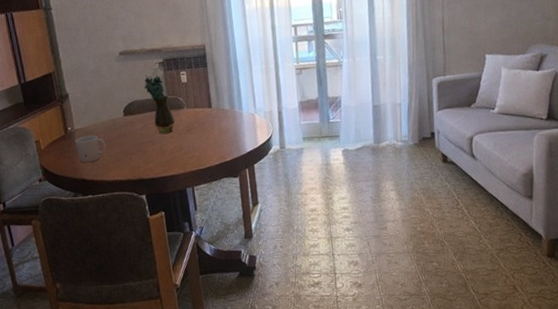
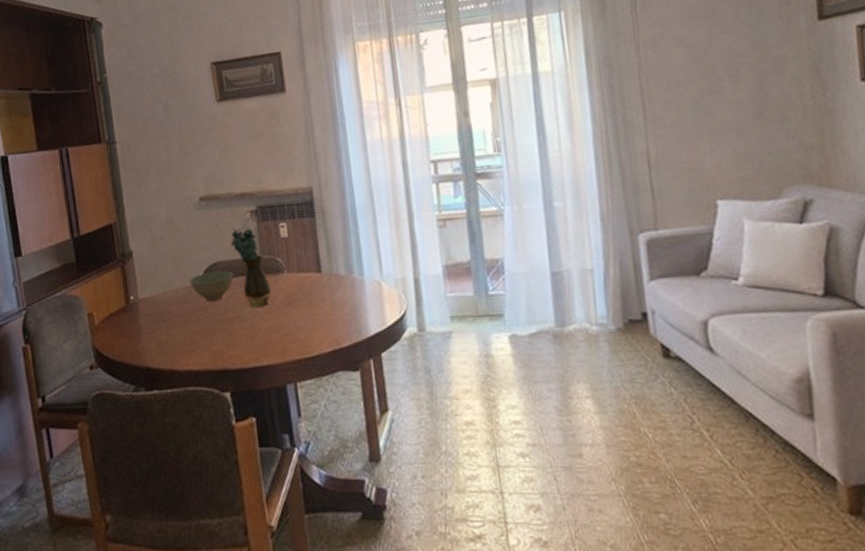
mug: present [75,135,107,163] -> none [139,307,179,346]
bowl: none [113,108,147,130] -> present [189,271,234,302]

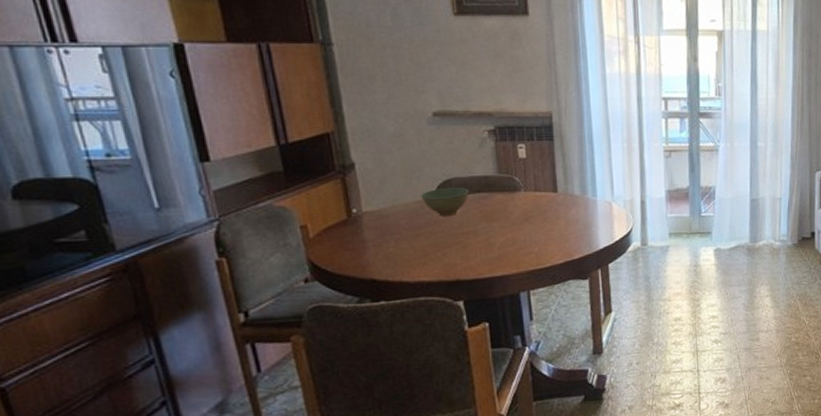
vase: present [231,226,271,308] -> none [467,145,507,223]

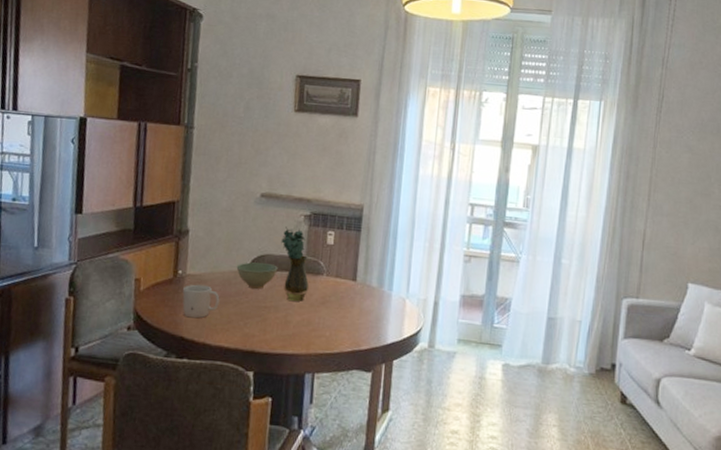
mug: none [362,220,410,258] -> present [182,284,220,319]
vase: none [467,145,507,223] -> present [281,227,309,302]

